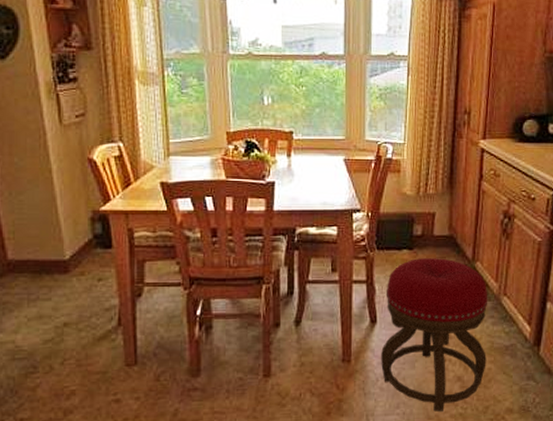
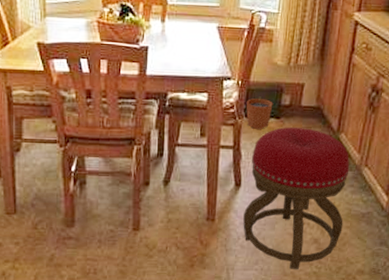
plant pot: none [377,227,405,261] -> present [246,96,273,129]

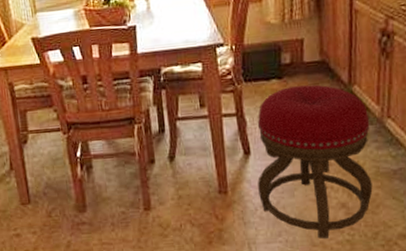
plant pot: present [246,96,273,129] -> none [243,58,273,93]

